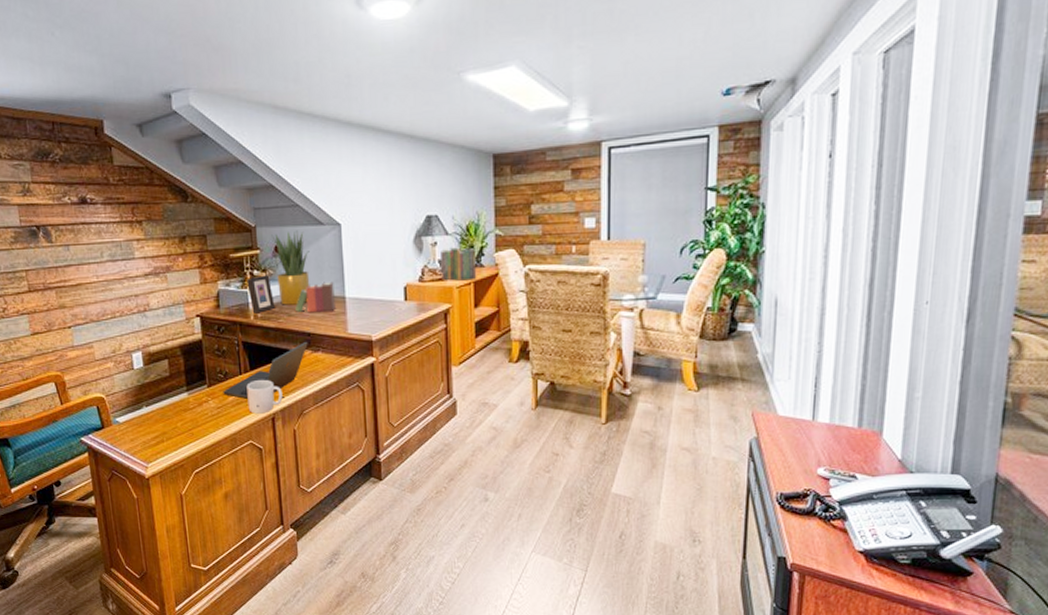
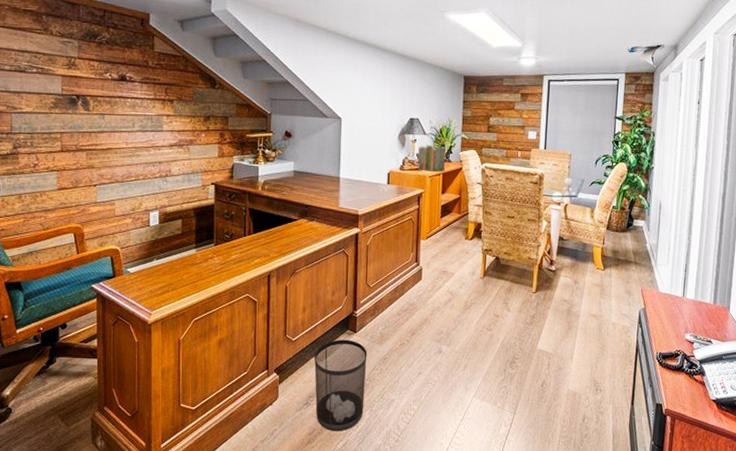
laptop: present [223,341,308,399] -> none [228,211,305,258]
mug: present [246,379,283,414] -> none [248,241,279,271]
picture frame: present [247,275,275,314] -> none [258,154,281,186]
planter: present [271,230,310,305] -> none [283,120,313,181]
books: present [295,281,335,313] -> none [297,164,331,189]
waste bin: none [334,488,399,593] -> present [313,339,368,432]

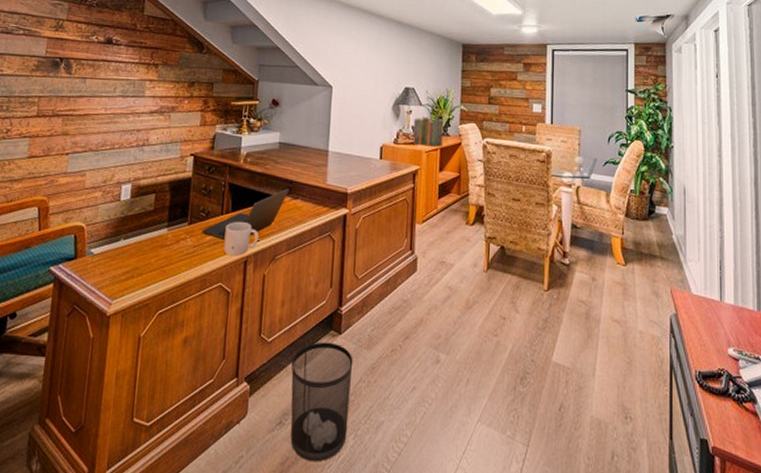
laptop: none [228,211,305,258] -> present [202,188,289,240]
mug: none [248,241,279,271] -> present [223,221,259,256]

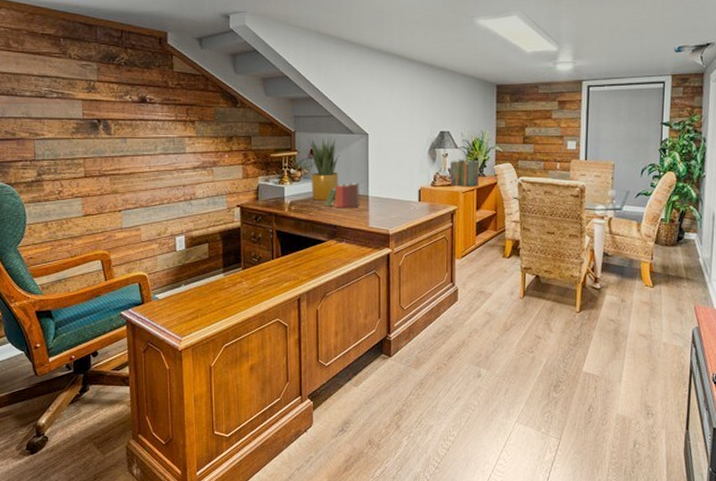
laptop: present [202,188,289,240] -> none [256,232,334,281]
mug: present [223,221,259,256] -> none [277,264,309,295]
planter: none [269,87,301,154] -> present [308,137,339,201]
books: none [282,135,320,164] -> present [325,182,359,209]
waste bin: present [290,342,353,462] -> none [348,364,403,459]

